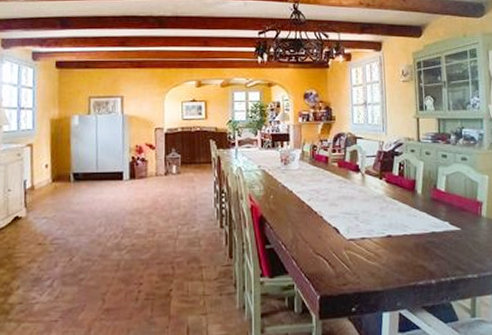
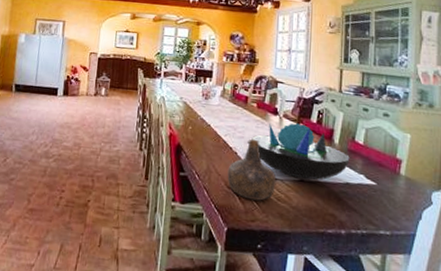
bottle: none [314,200,365,263] -> present [227,139,277,201]
decorative bowl: none [336,178,434,235] -> present [251,123,350,180]

